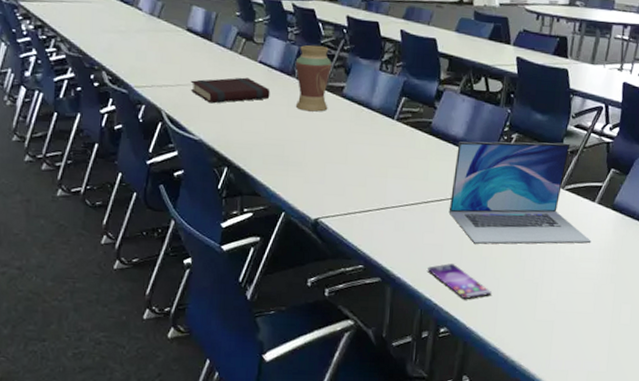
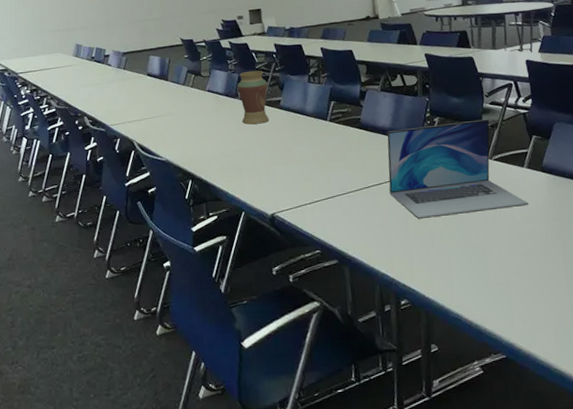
book: present [190,77,270,104] -> none [154,105,220,130]
smartphone: present [428,264,492,299] -> none [379,239,443,271]

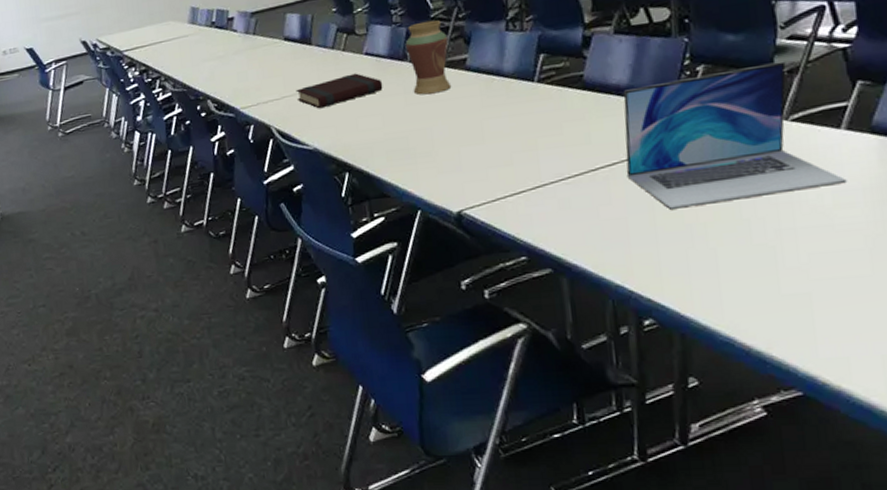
book: none [154,105,220,130] -> present [296,73,383,109]

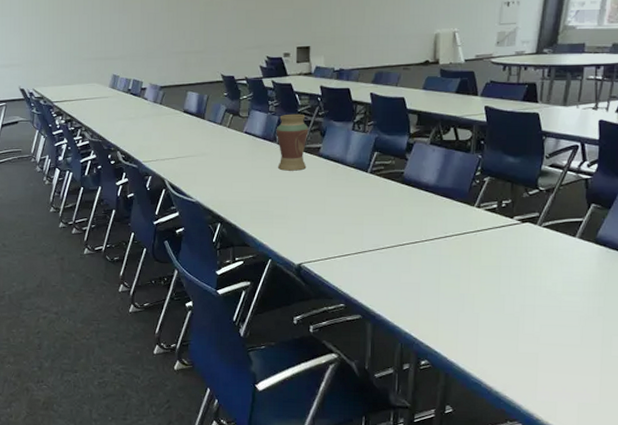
book: present [296,73,383,109] -> none [187,146,255,171]
laptop: present [623,61,848,209] -> none [424,182,574,281]

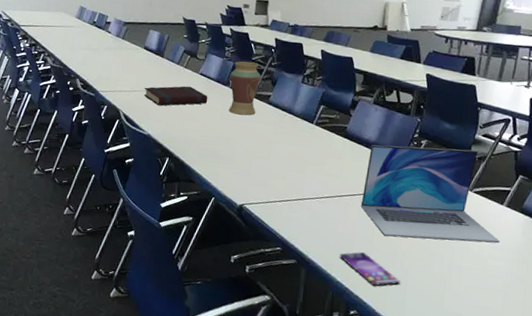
book: none [187,146,255,171] -> present [143,86,208,106]
smartphone: none [406,301,471,333] -> present [340,252,400,286]
laptop: none [424,182,574,281] -> present [360,145,500,243]

